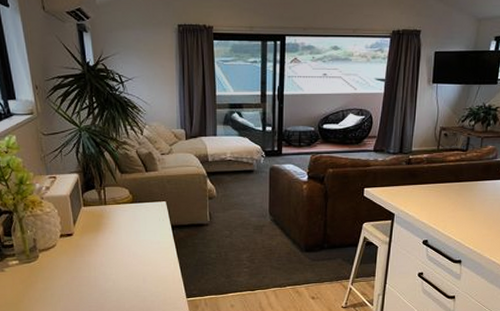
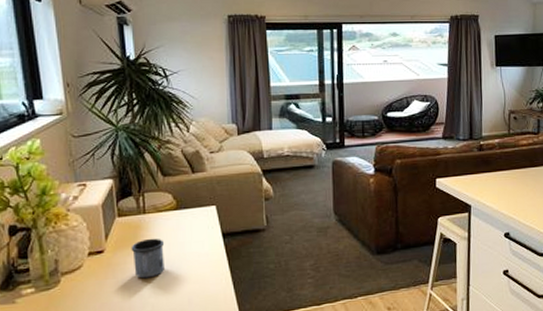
mug: none [95,226,123,259] -> present [131,238,165,279]

